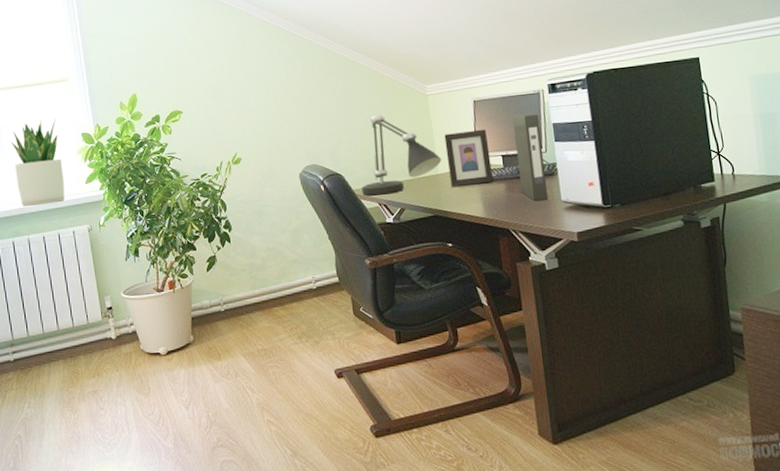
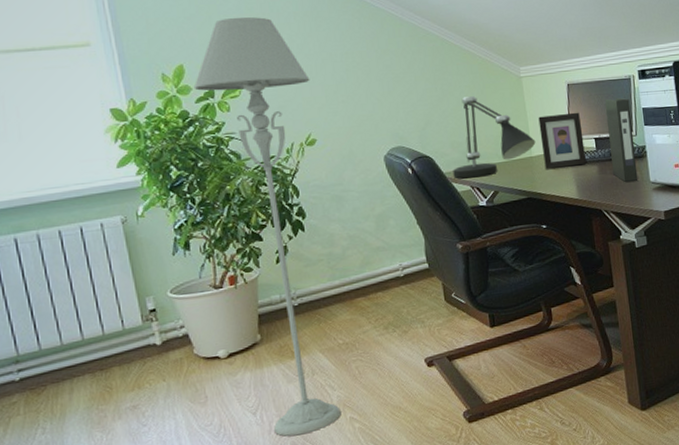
planter: present [10,119,65,207] -> none [8,91,89,197]
floor lamp: none [144,49,260,433] -> present [193,17,341,437]

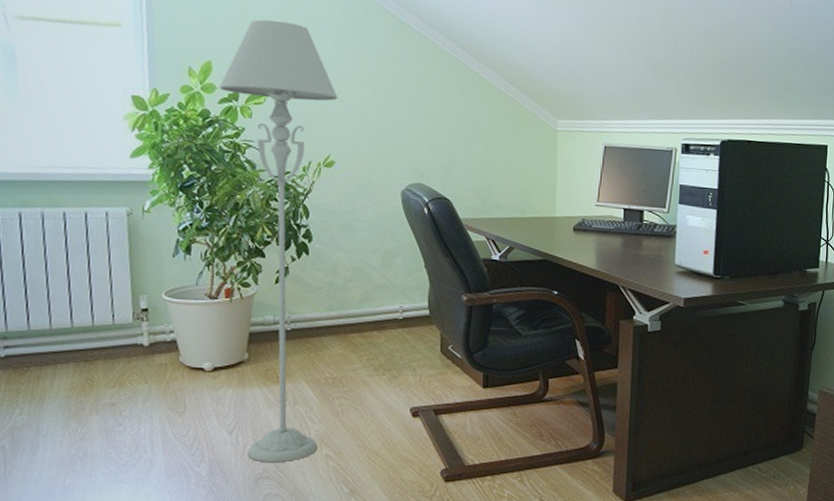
desk lamp: present [453,96,536,179] -> none [470,142,561,230]
picture frame: present [538,112,586,170] -> none [566,176,613,235]
binder: present [605,97,638,183] -> none [637,168,668,262]

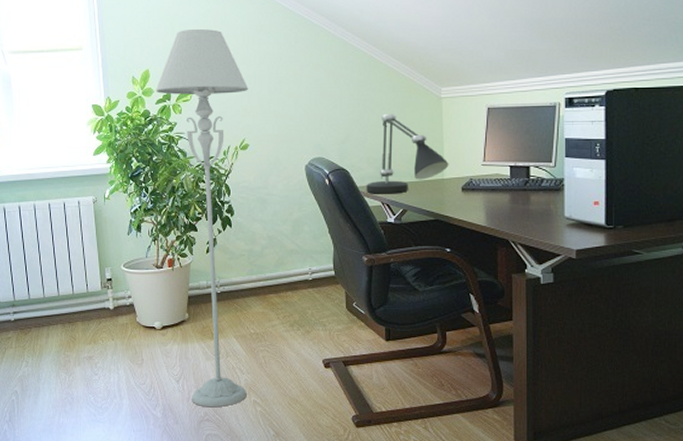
desk lamp: none [470,142,561,230] -> present [366,114,449,194]

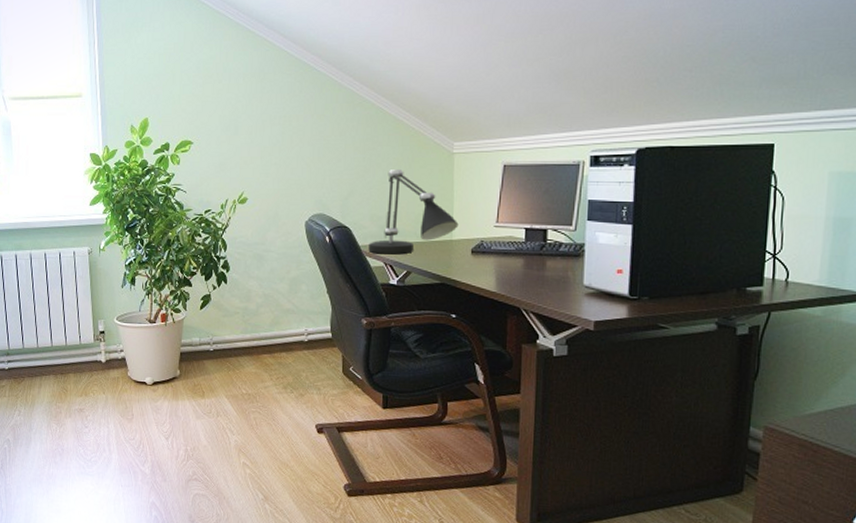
floor lamp: present [155,29,249,408] -> none [154,77,250,467]

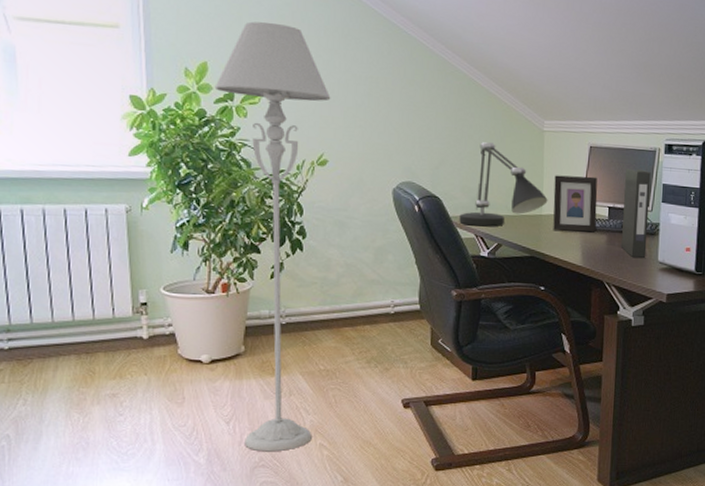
floor lamp: none [154,77,250,467] -> present [214,21,331,452]
picture frame: none [464,197,513,257] -> present [553,175,598,233]
binder: none [540,185,574,283] -> present [621,168,651,259]

